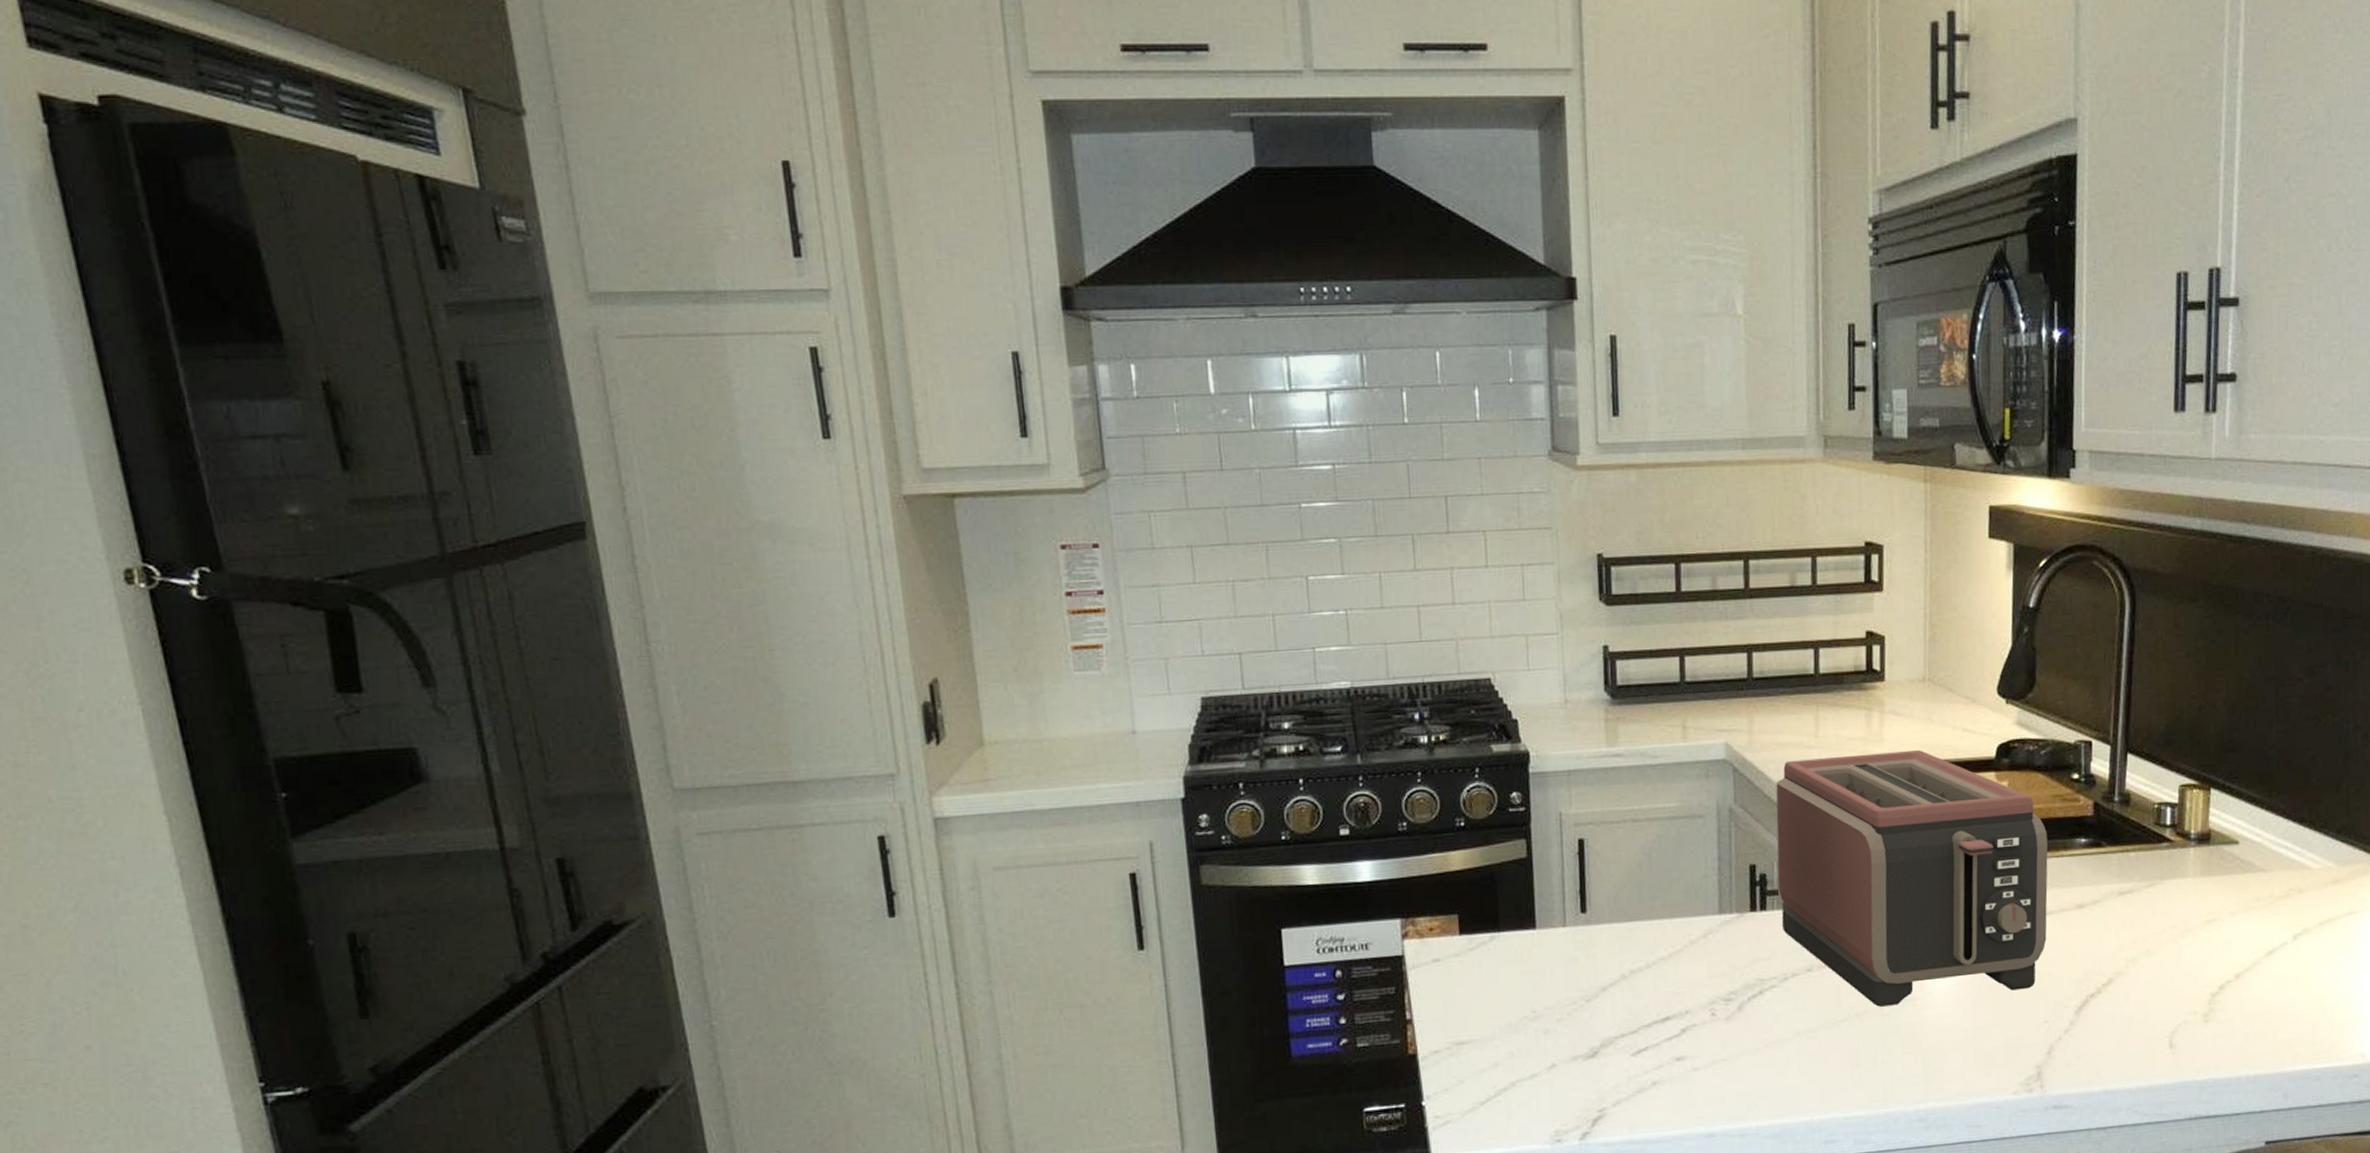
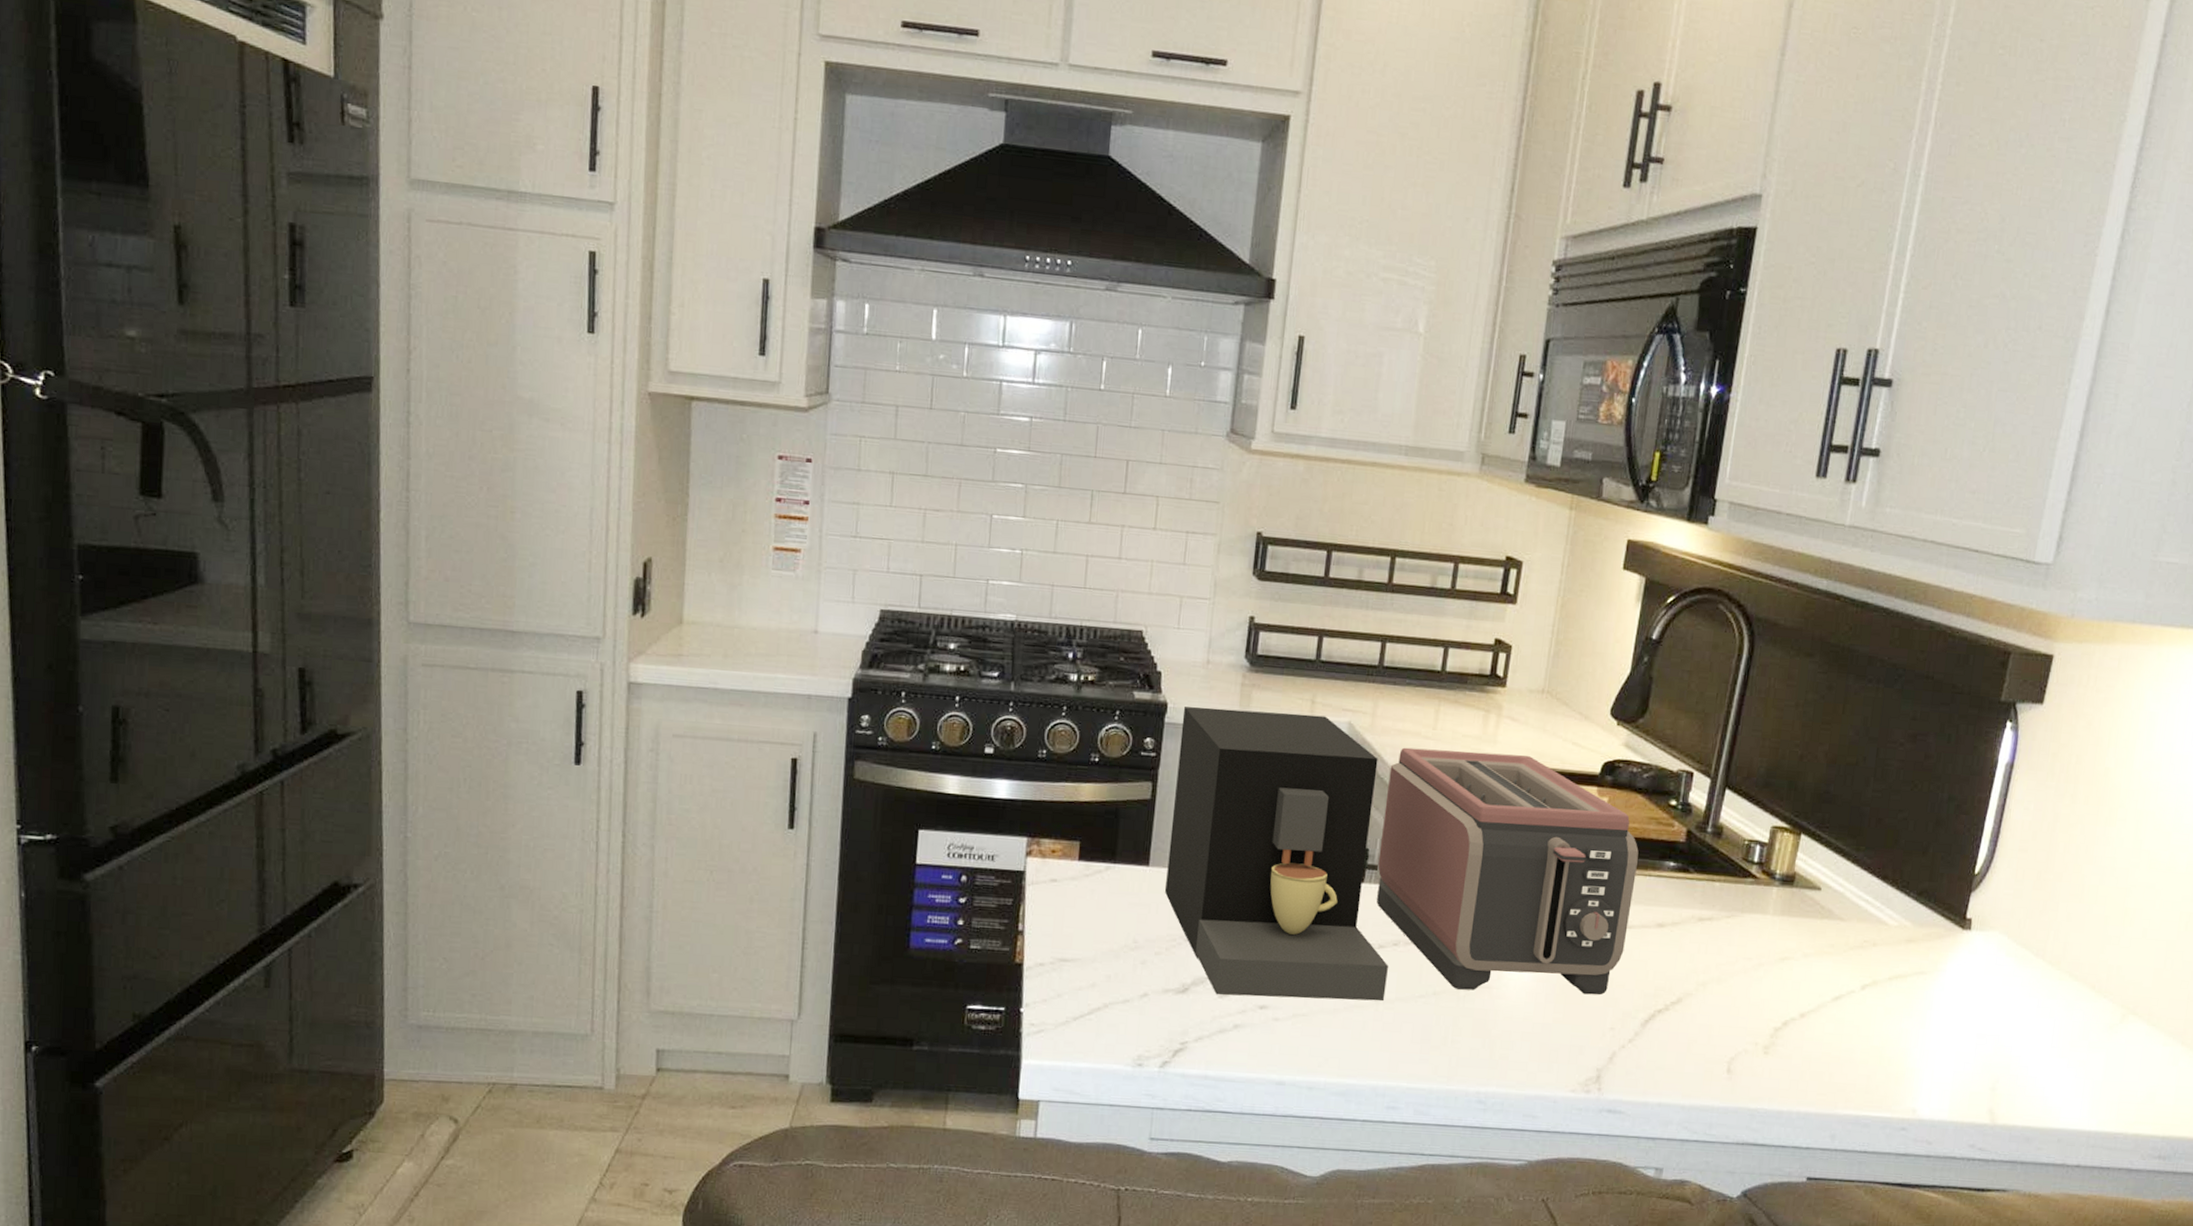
coffee maker: none [1547,740,1806,1054] -> present [1165,706,1388,1002]

